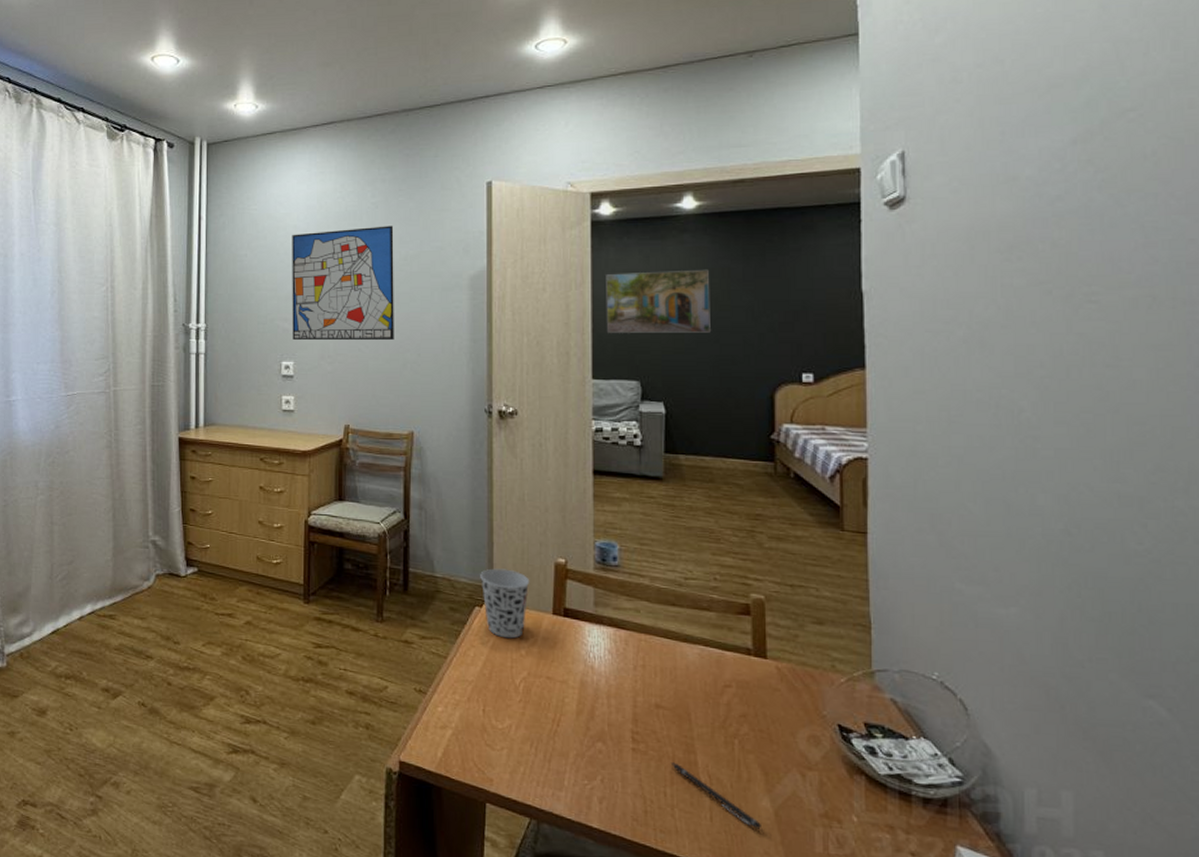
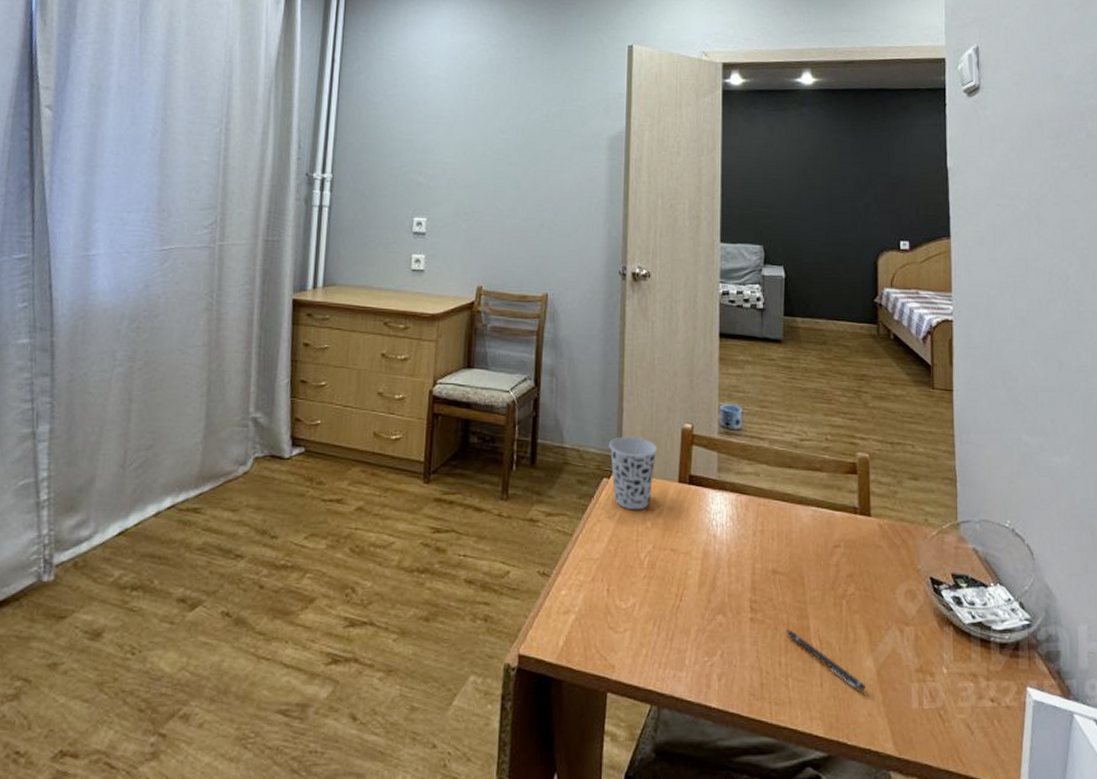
wall art: present [292,225,394,341] -> none [426,81,537,199]
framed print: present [606,269,711,333] -> none [734,141,825,201]

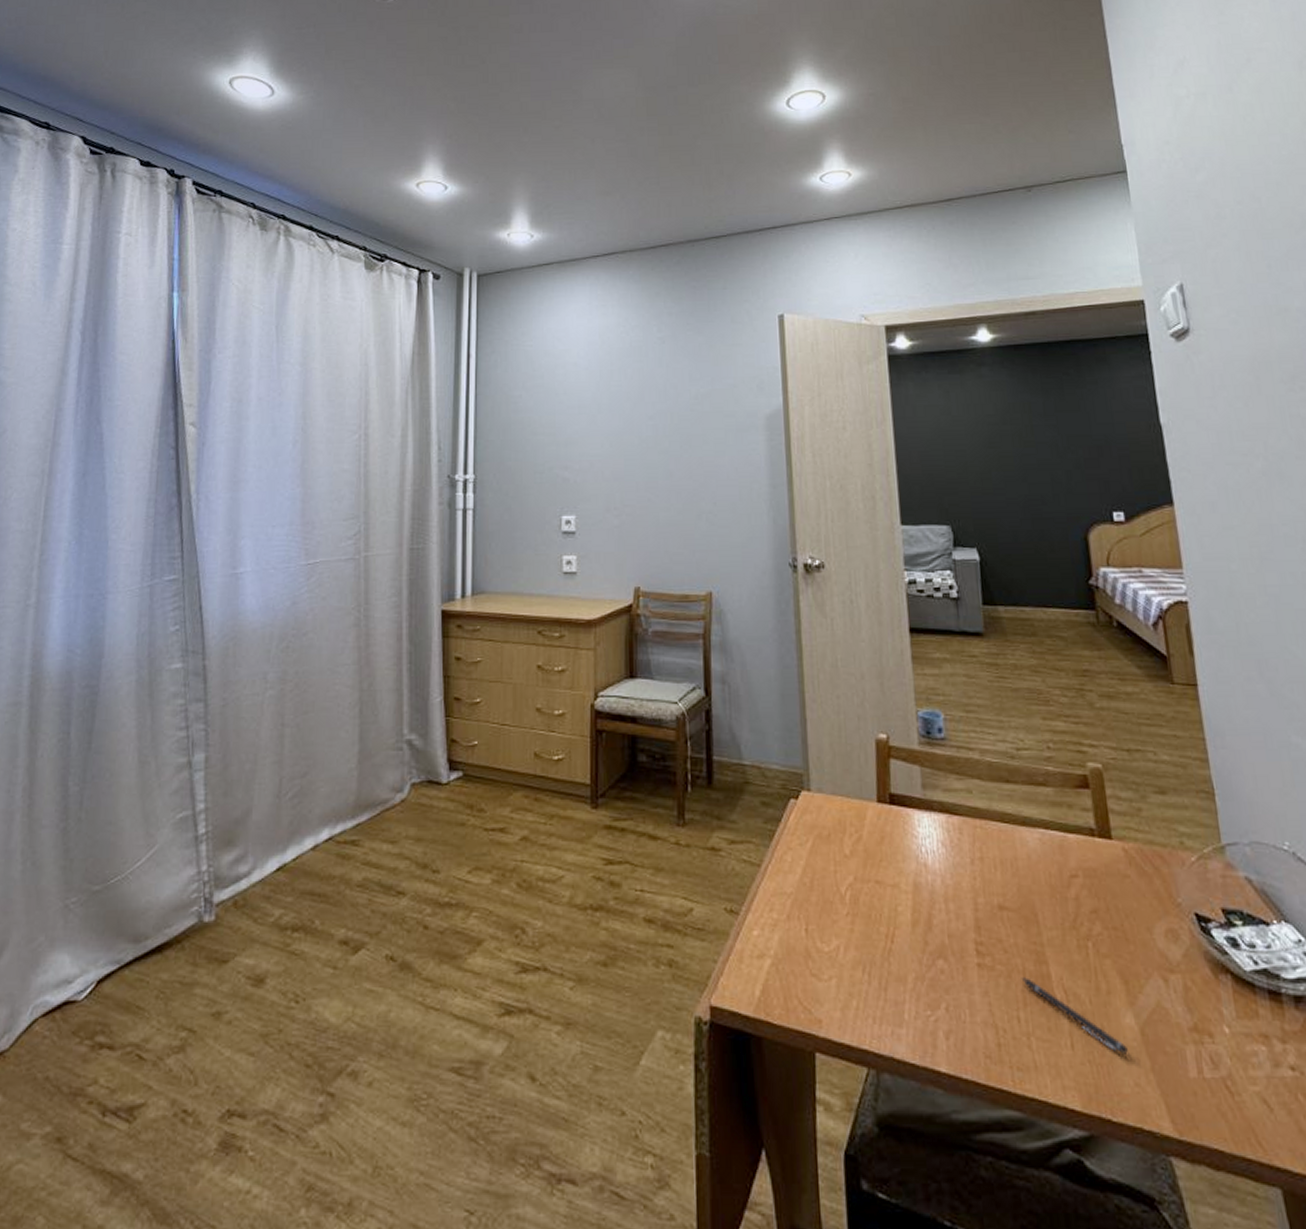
cup: present [609,436,658,510] -> none [794,750,850,836]

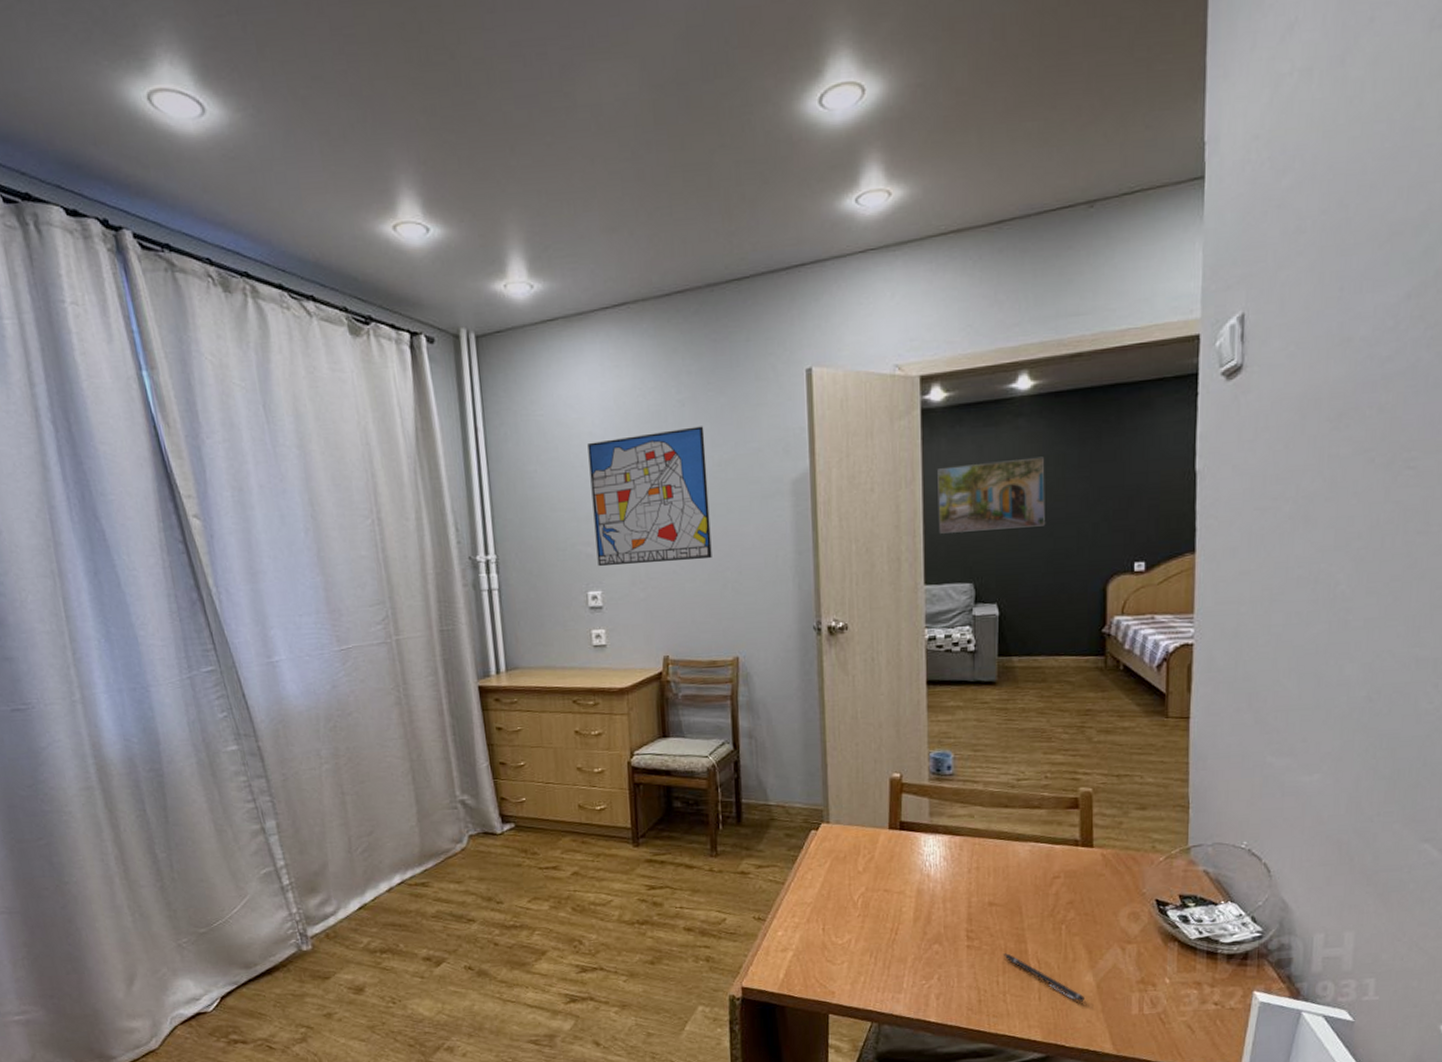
wall art: none [572,362,687,491] -> present [587,426,712,566]
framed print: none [907,404,1018,474] -> present [937,456,1045,534]

